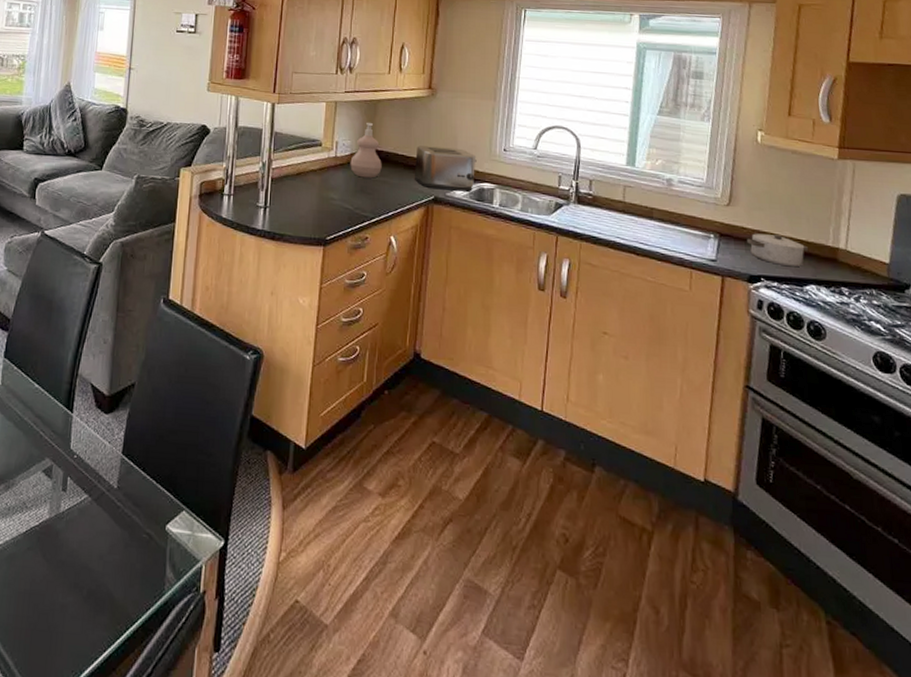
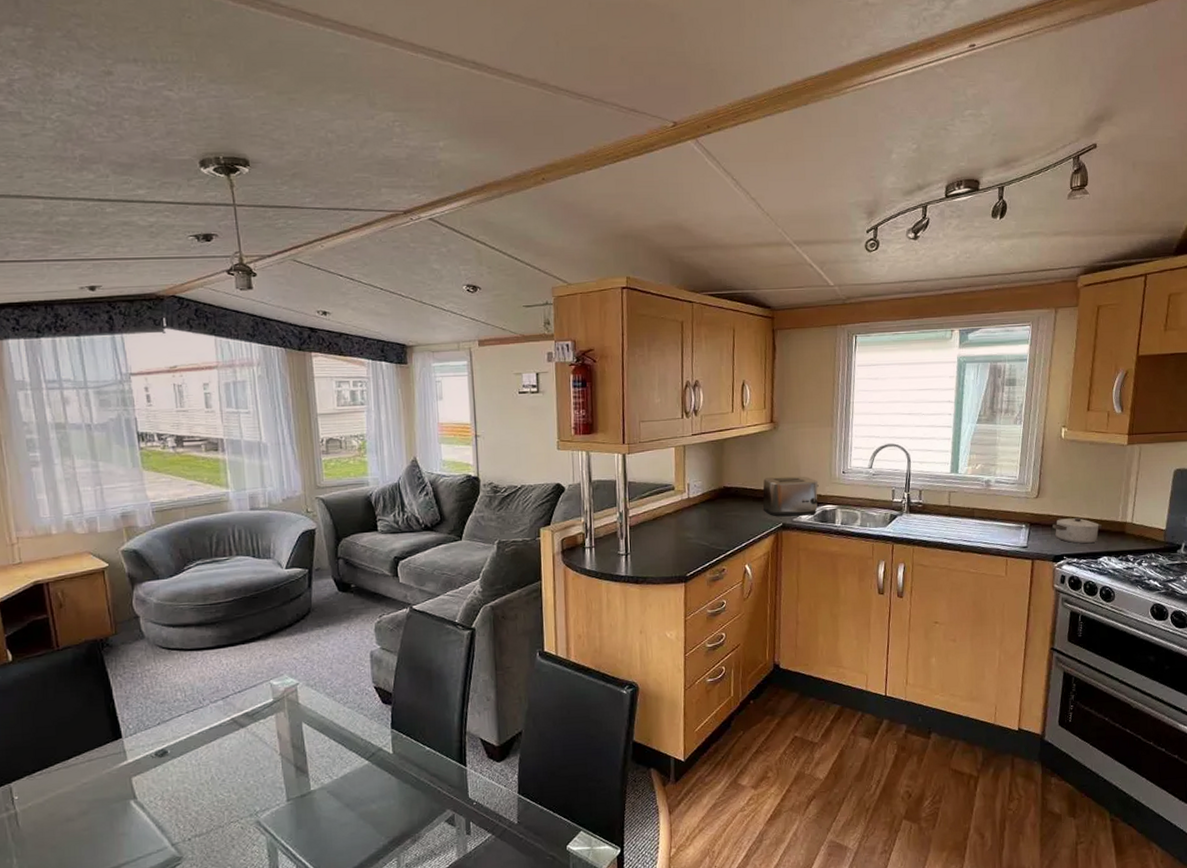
soap bottle: present [350,122,382,178] -> none [702,461,733,515]

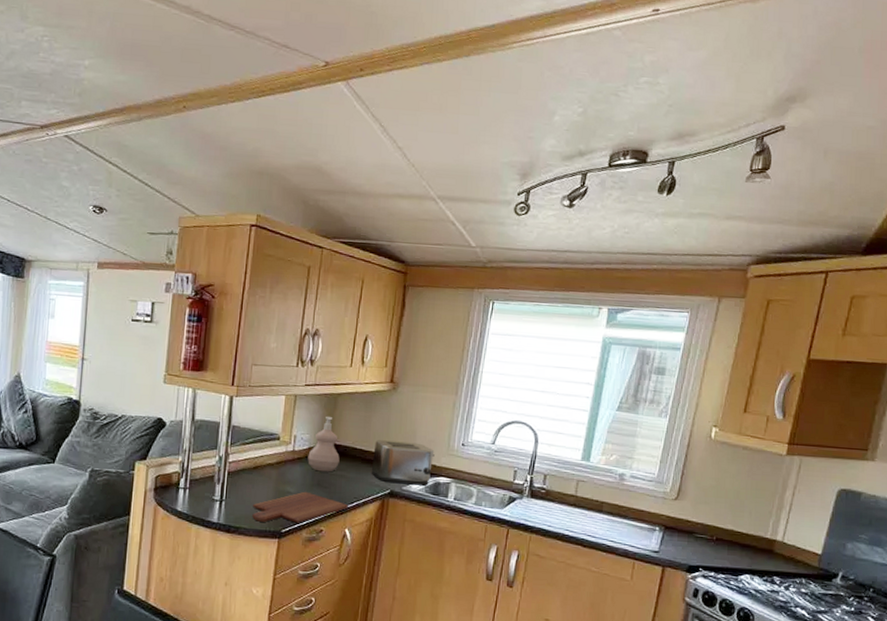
cutting board: none [657,535,745,570] -> present [252,491,348,523]
soap bottle: none [702,461,733,515] -> present [307,416,340,472]
cooking pot: present [1052,517,1103,544] -> none [690,526,748,558]

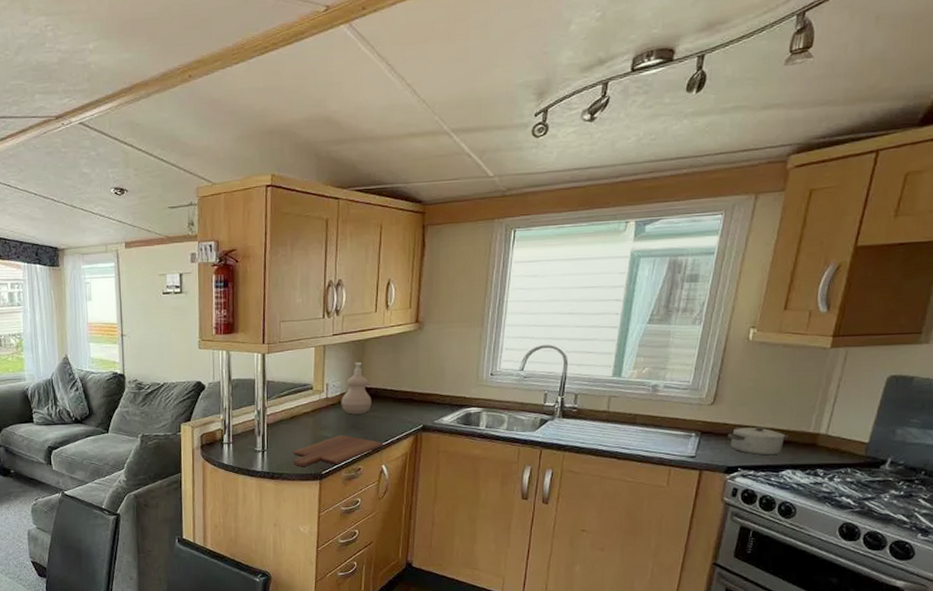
toaster: present [371,440,434,486] -> none [403,377,464,419]
cooking pot: none [690,526,748,558] -> present [728,426,789,456]

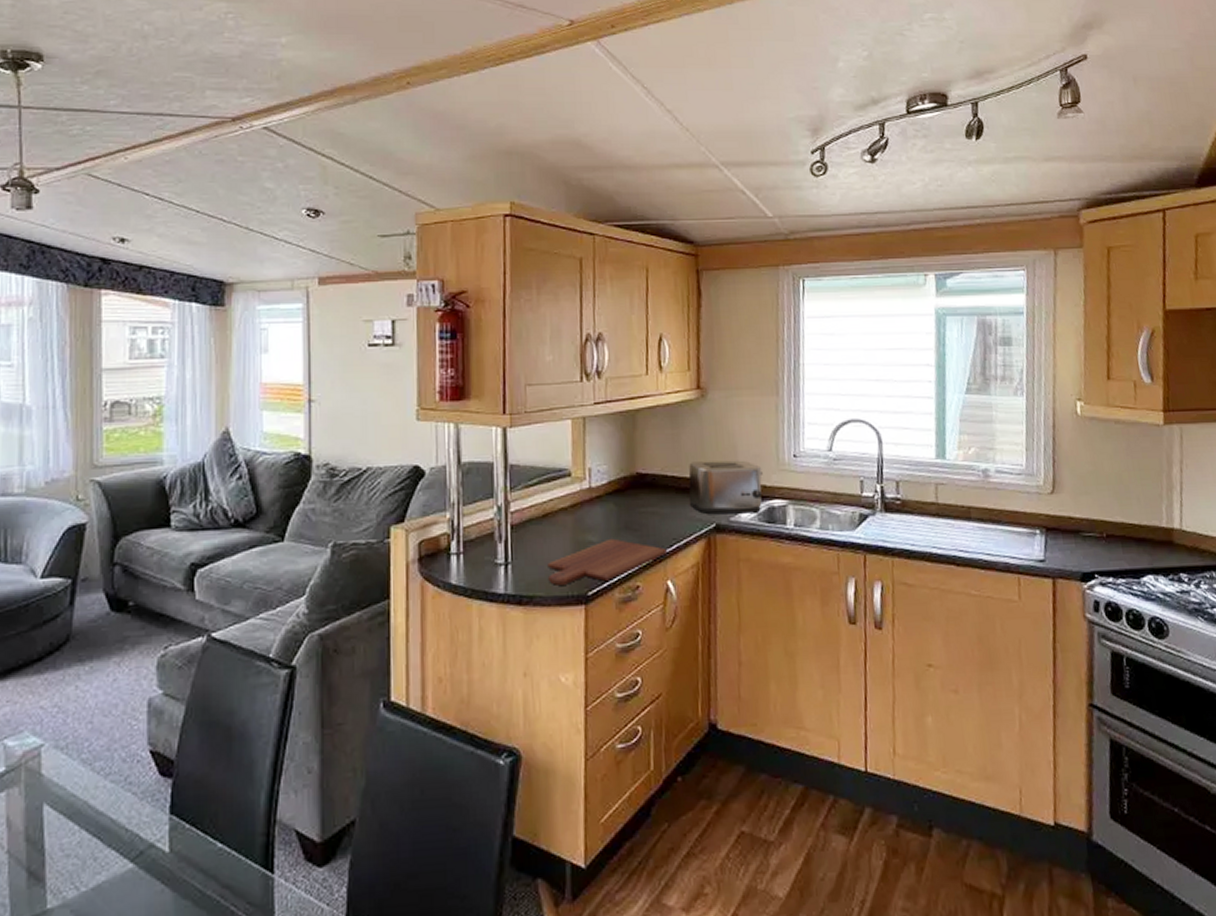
soap bottle: present [341,361,372,415] -> none [608,438,649,511]
toaster: none [403,377,464,419] -> present [688,460,763,515]
cooking pot: present [728,426,789,456] -> none [1076,520,1143,558]

